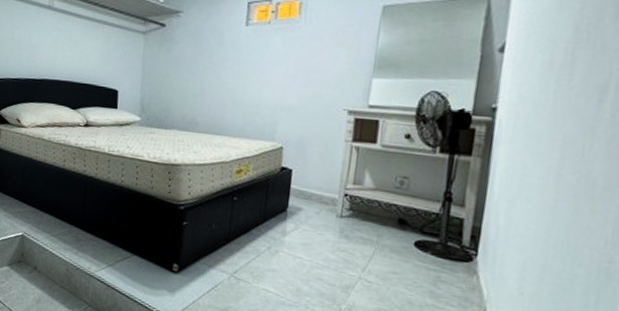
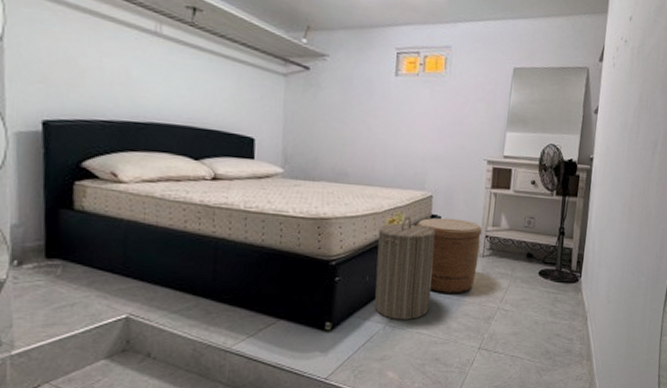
laundry hamper: none [220,167,286,275] -> present [374,217,436,320]
basket: none [265,170,341,255] -> present [417,217,483,294]

